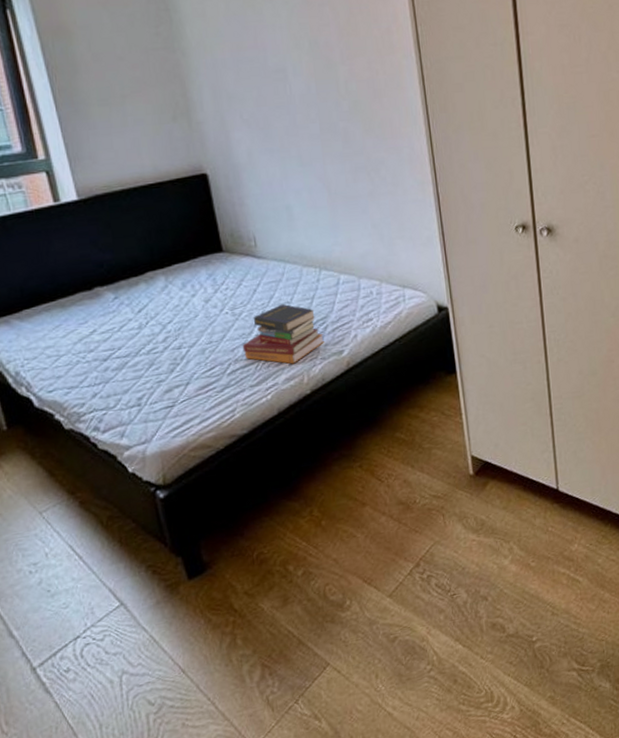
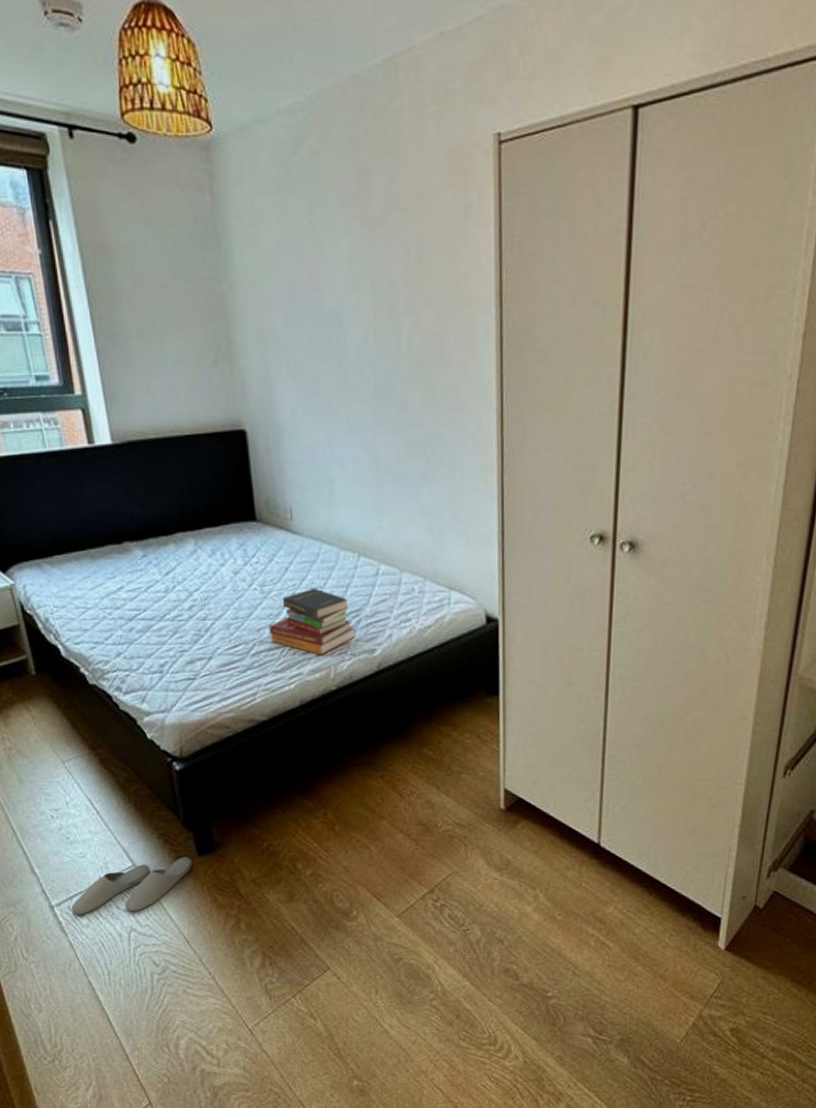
slippers: none [55,583,183,672] -> present [71,857,192,915]

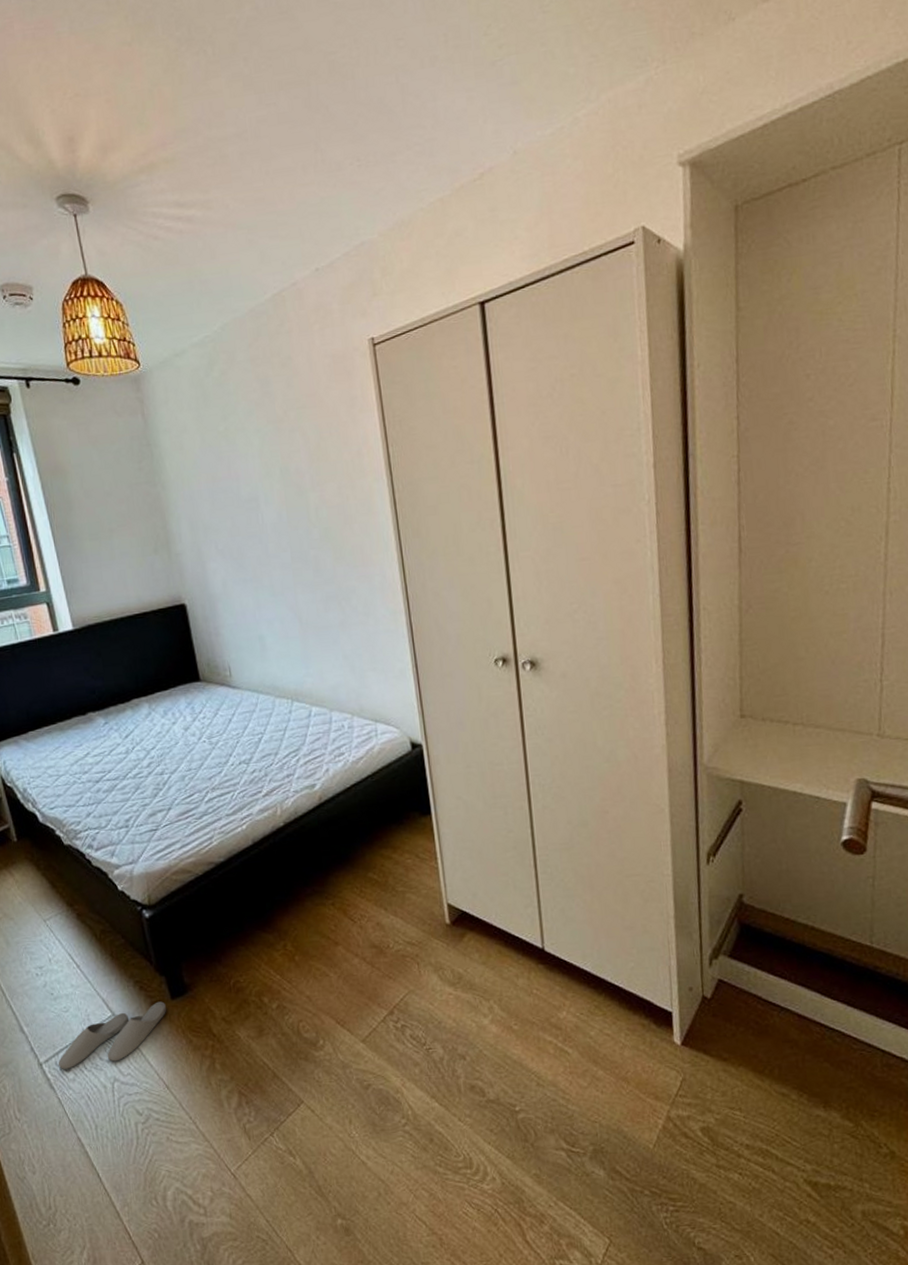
books: present [269,588,356,655] -> none [219,734,296,796]

